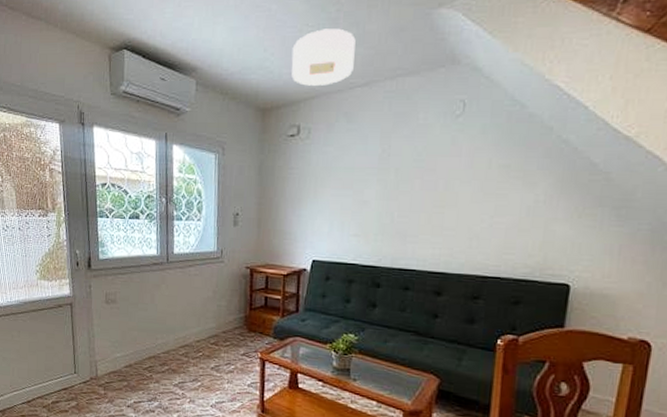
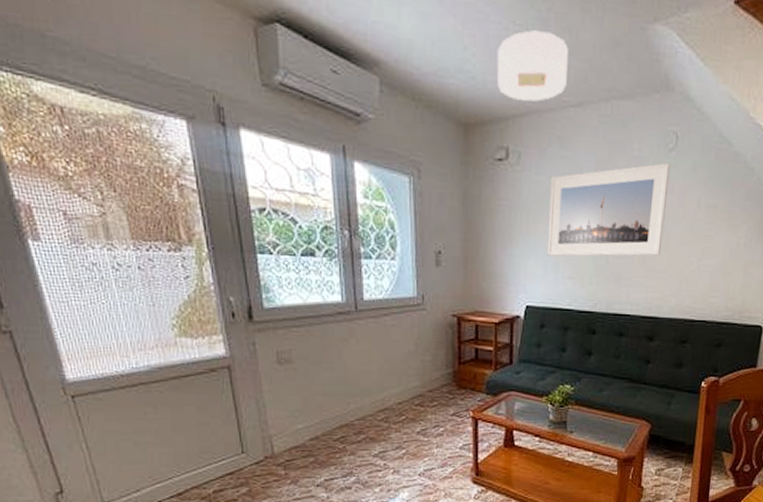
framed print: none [333,127,458,216] -> present [547,162,671,257]

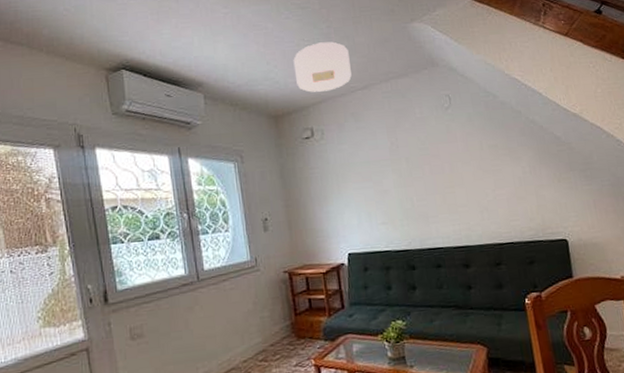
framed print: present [547,162,671,257] -> none [351,118,458,208]

